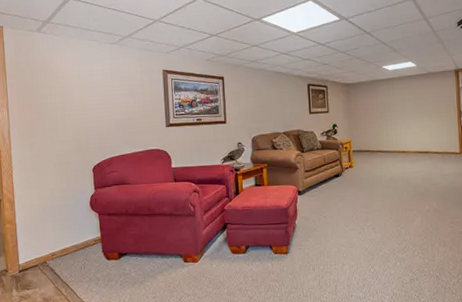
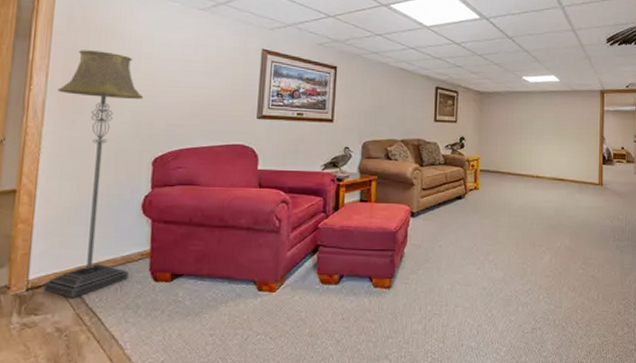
floor lamp: none [17,87,88,276] -> present [44,50,144,299]

